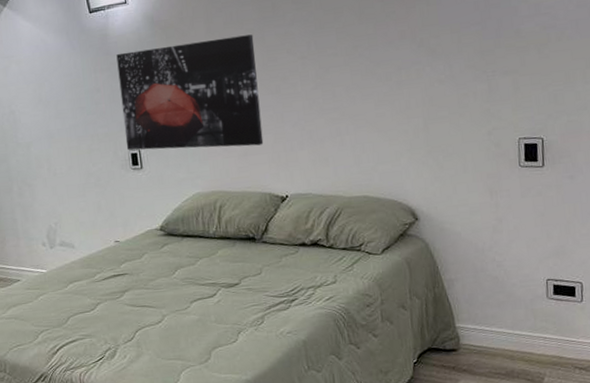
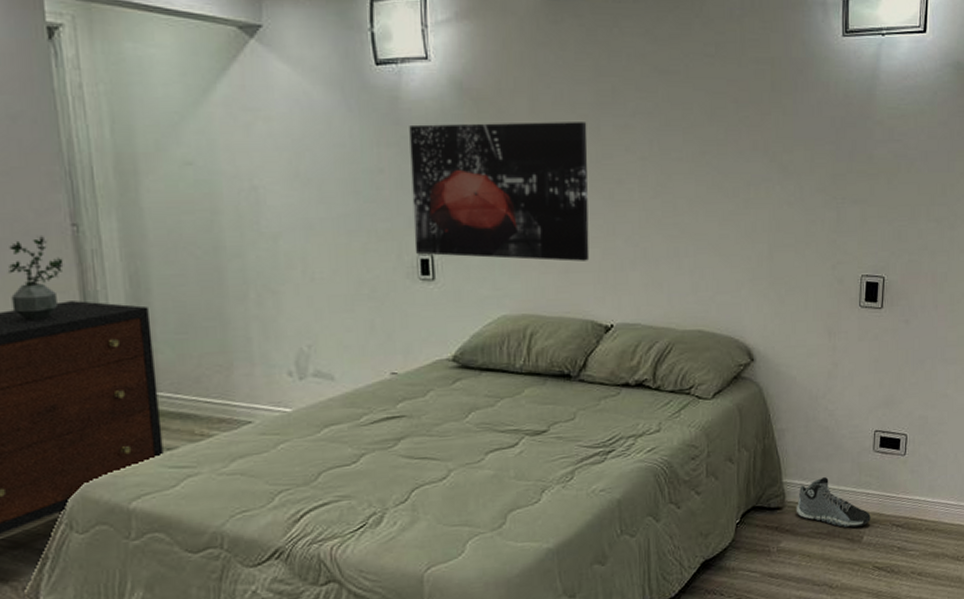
sneaker: none [471,322,551,369] -> present [796,477,871,528]

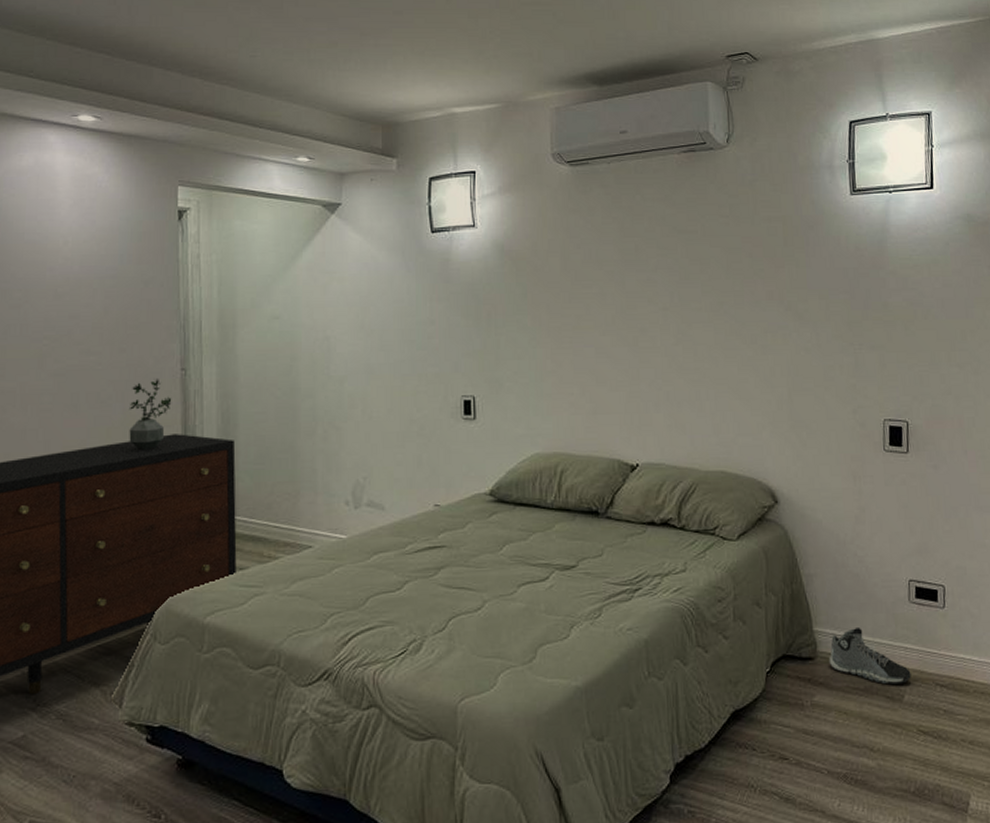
wall art: present [409,122,590,262] -> none [458,277,616,404]

